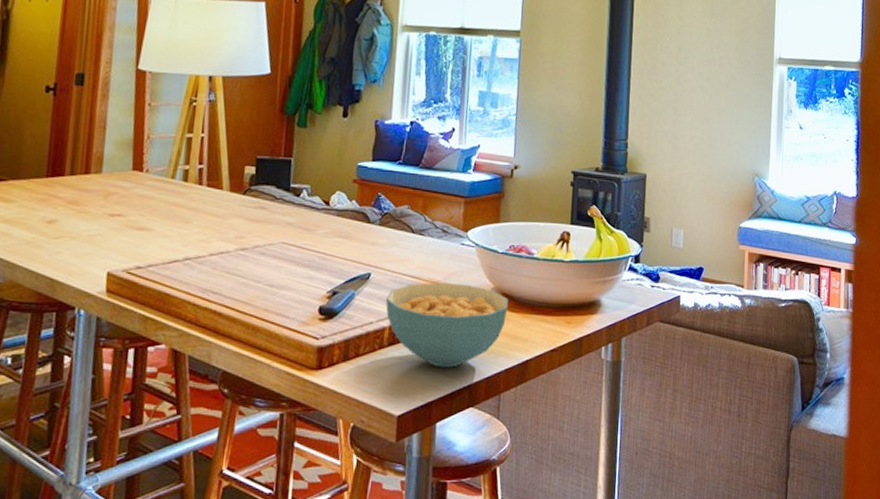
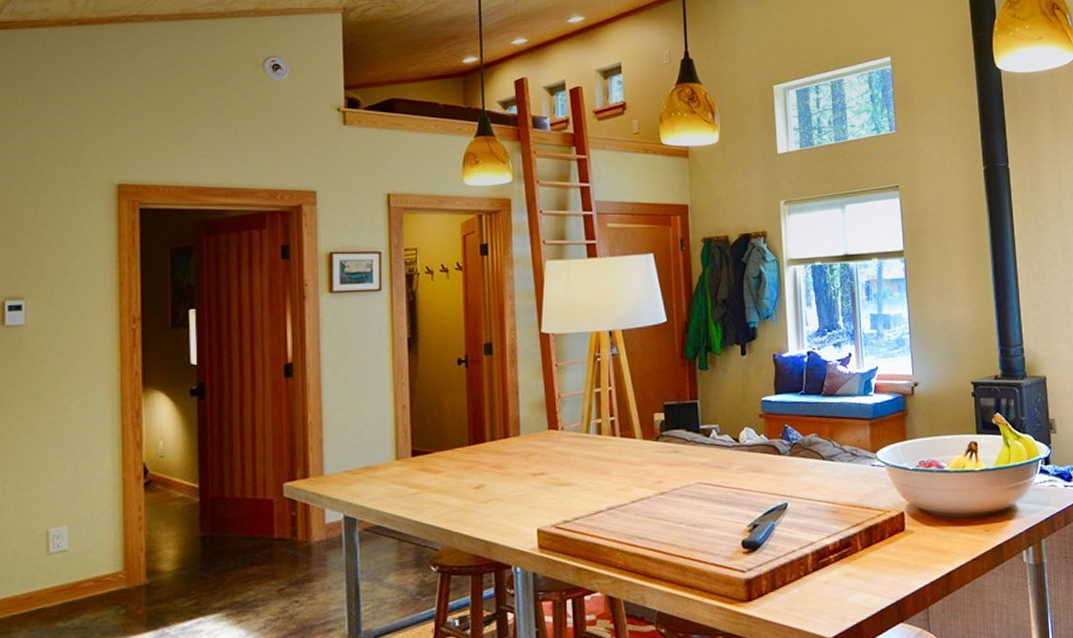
cereal bowl: present [386,282,509,368] -> none [805,503,925,588]

